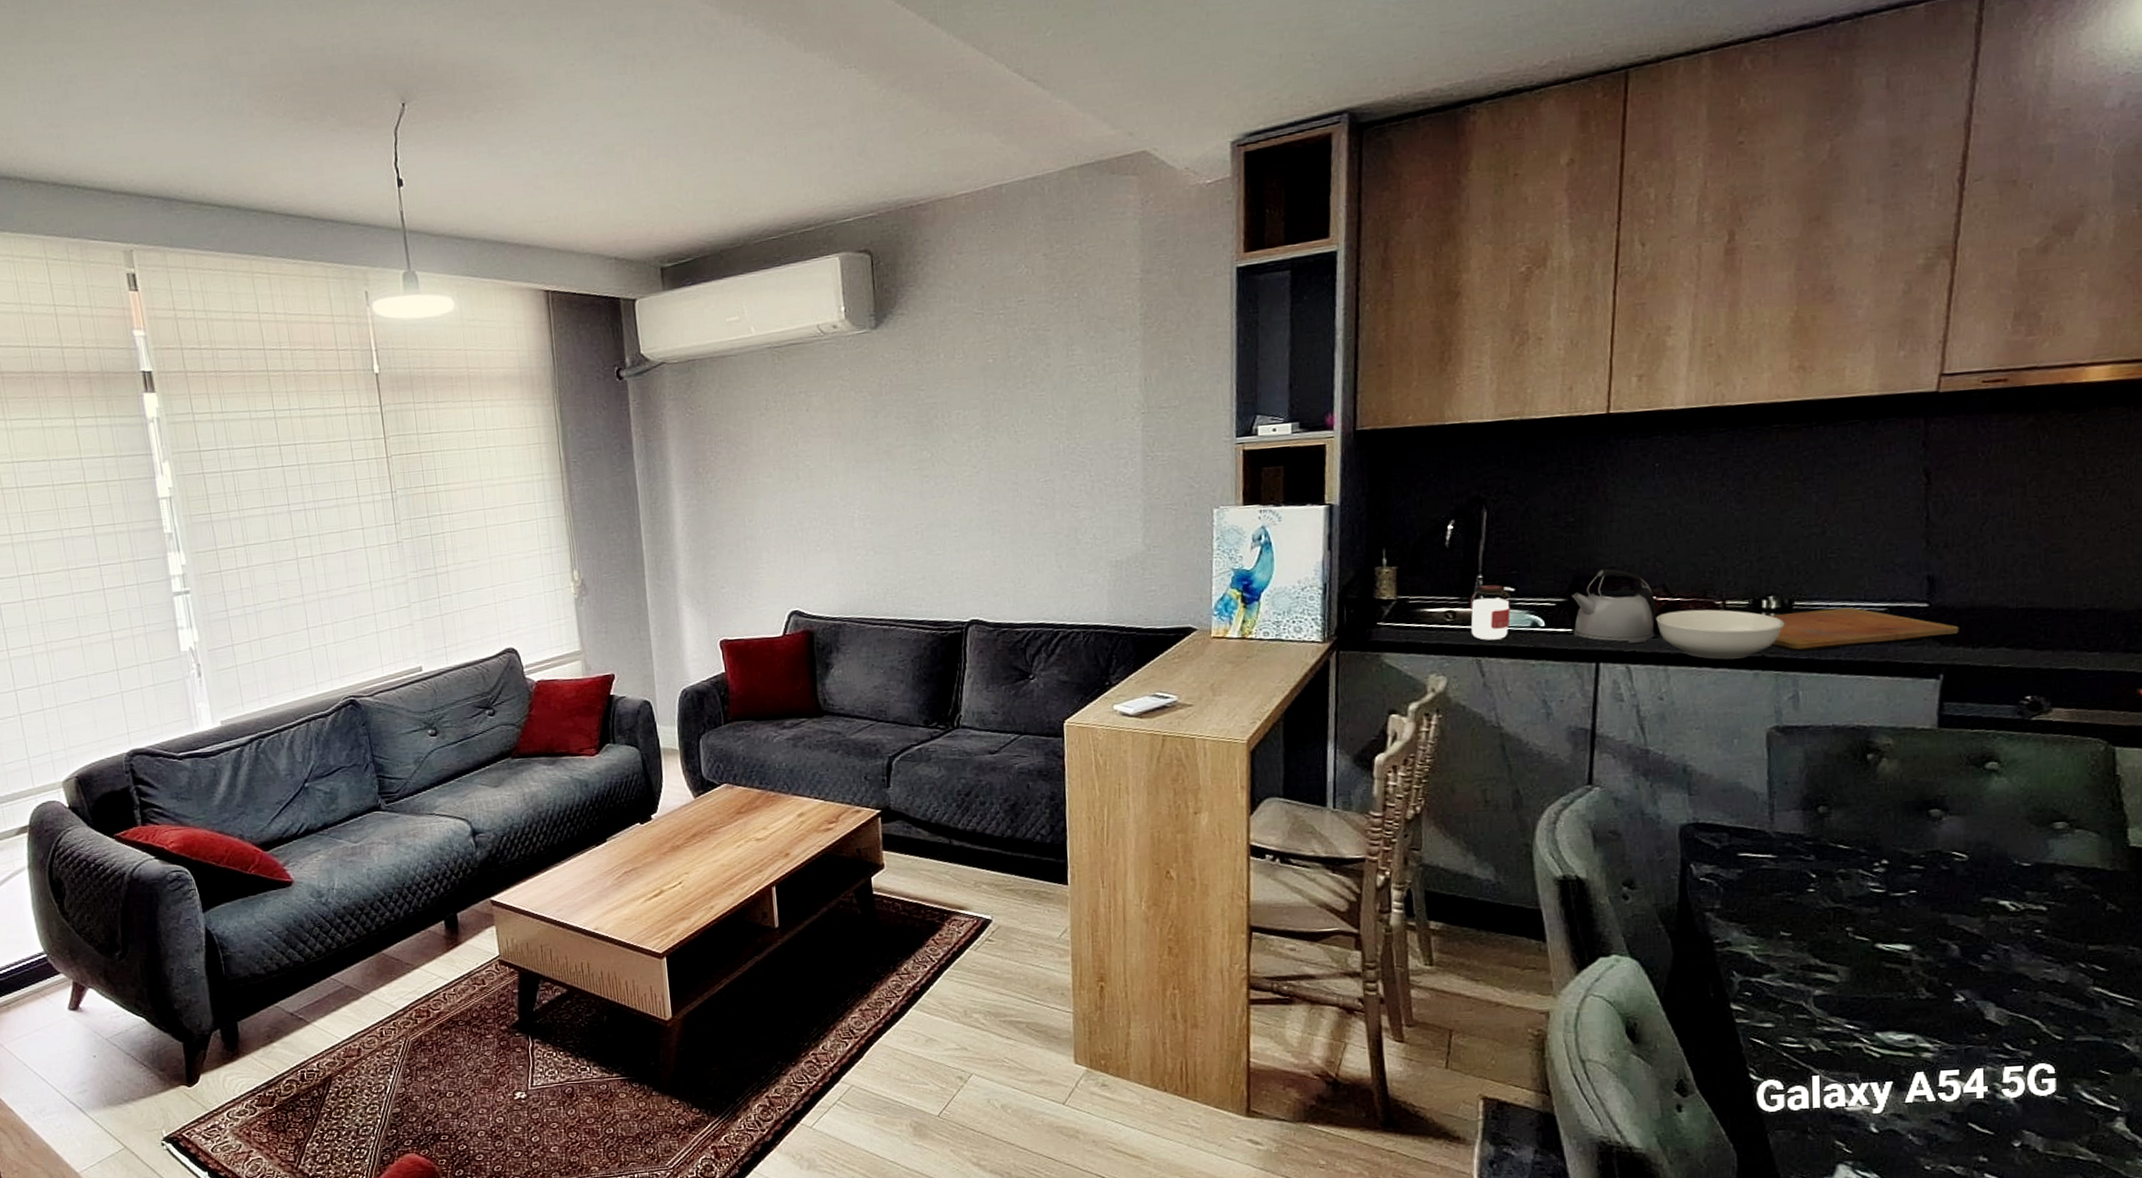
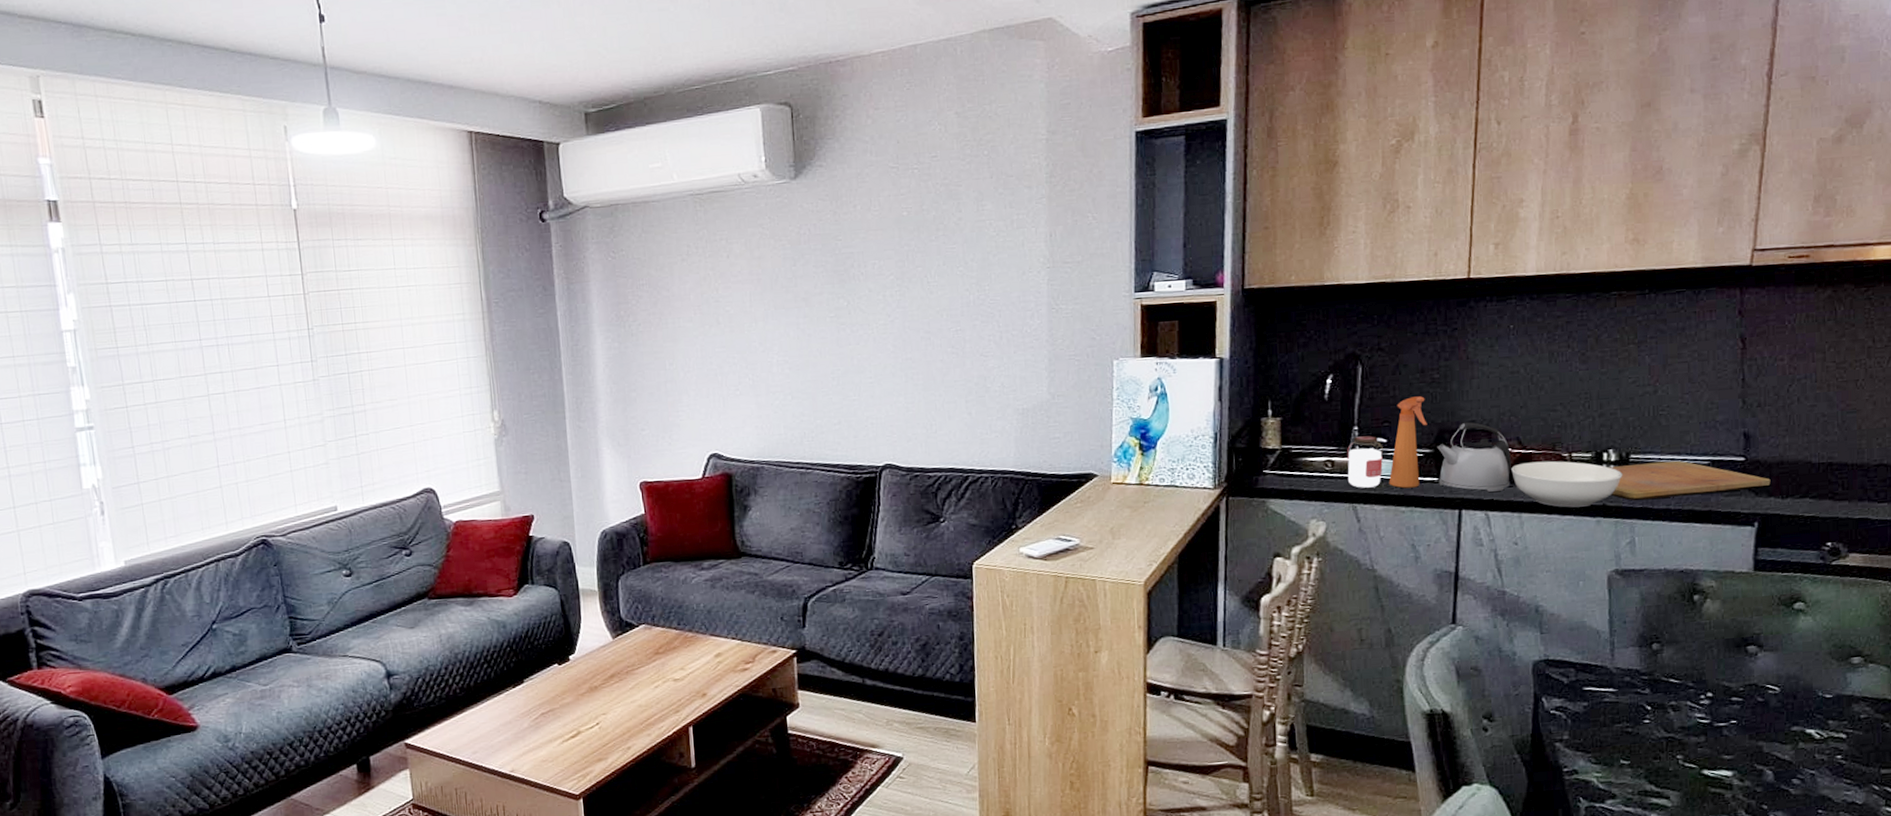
spray bottle: none [1517,541,1561,641] -> present [1389,396,1427,489]

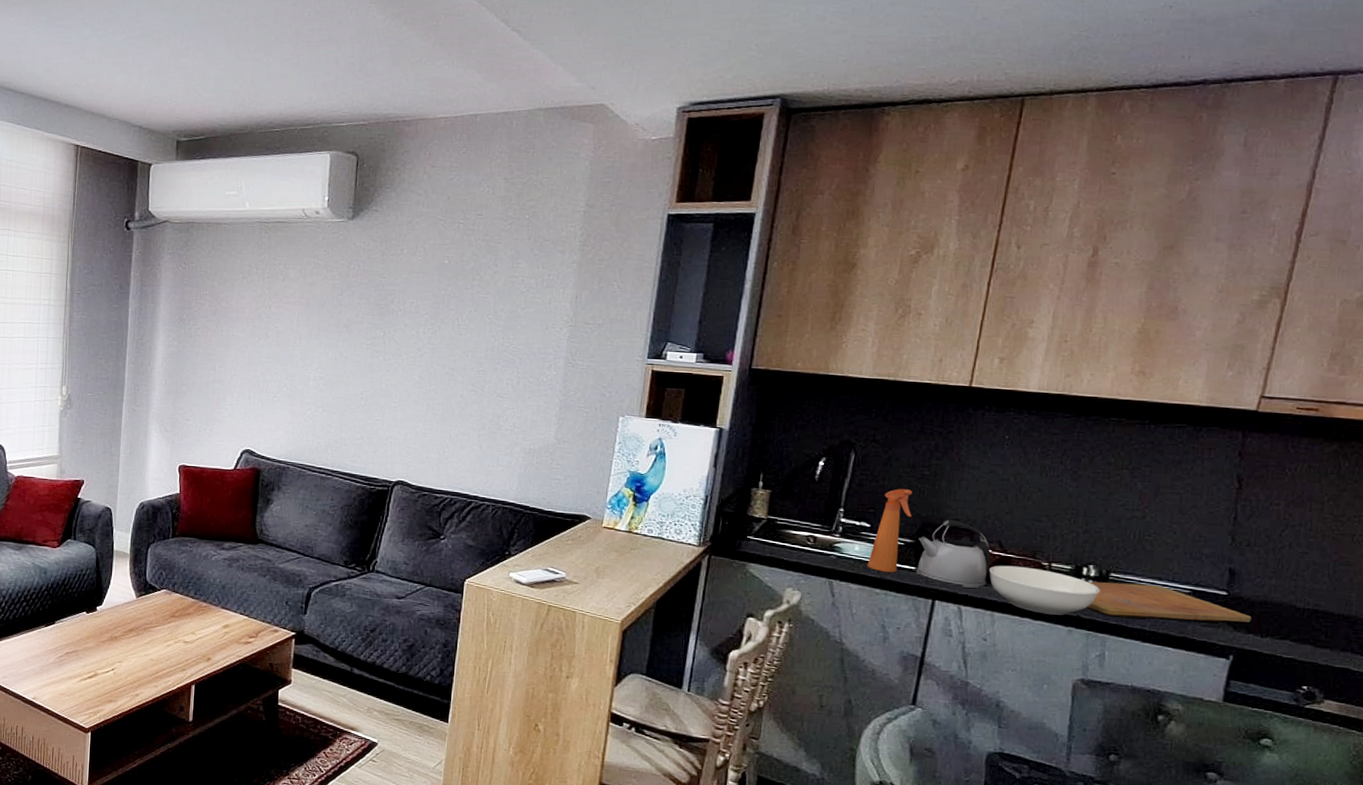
jar: present [1346,436,1384,488] -> none [828,518,866,567]

